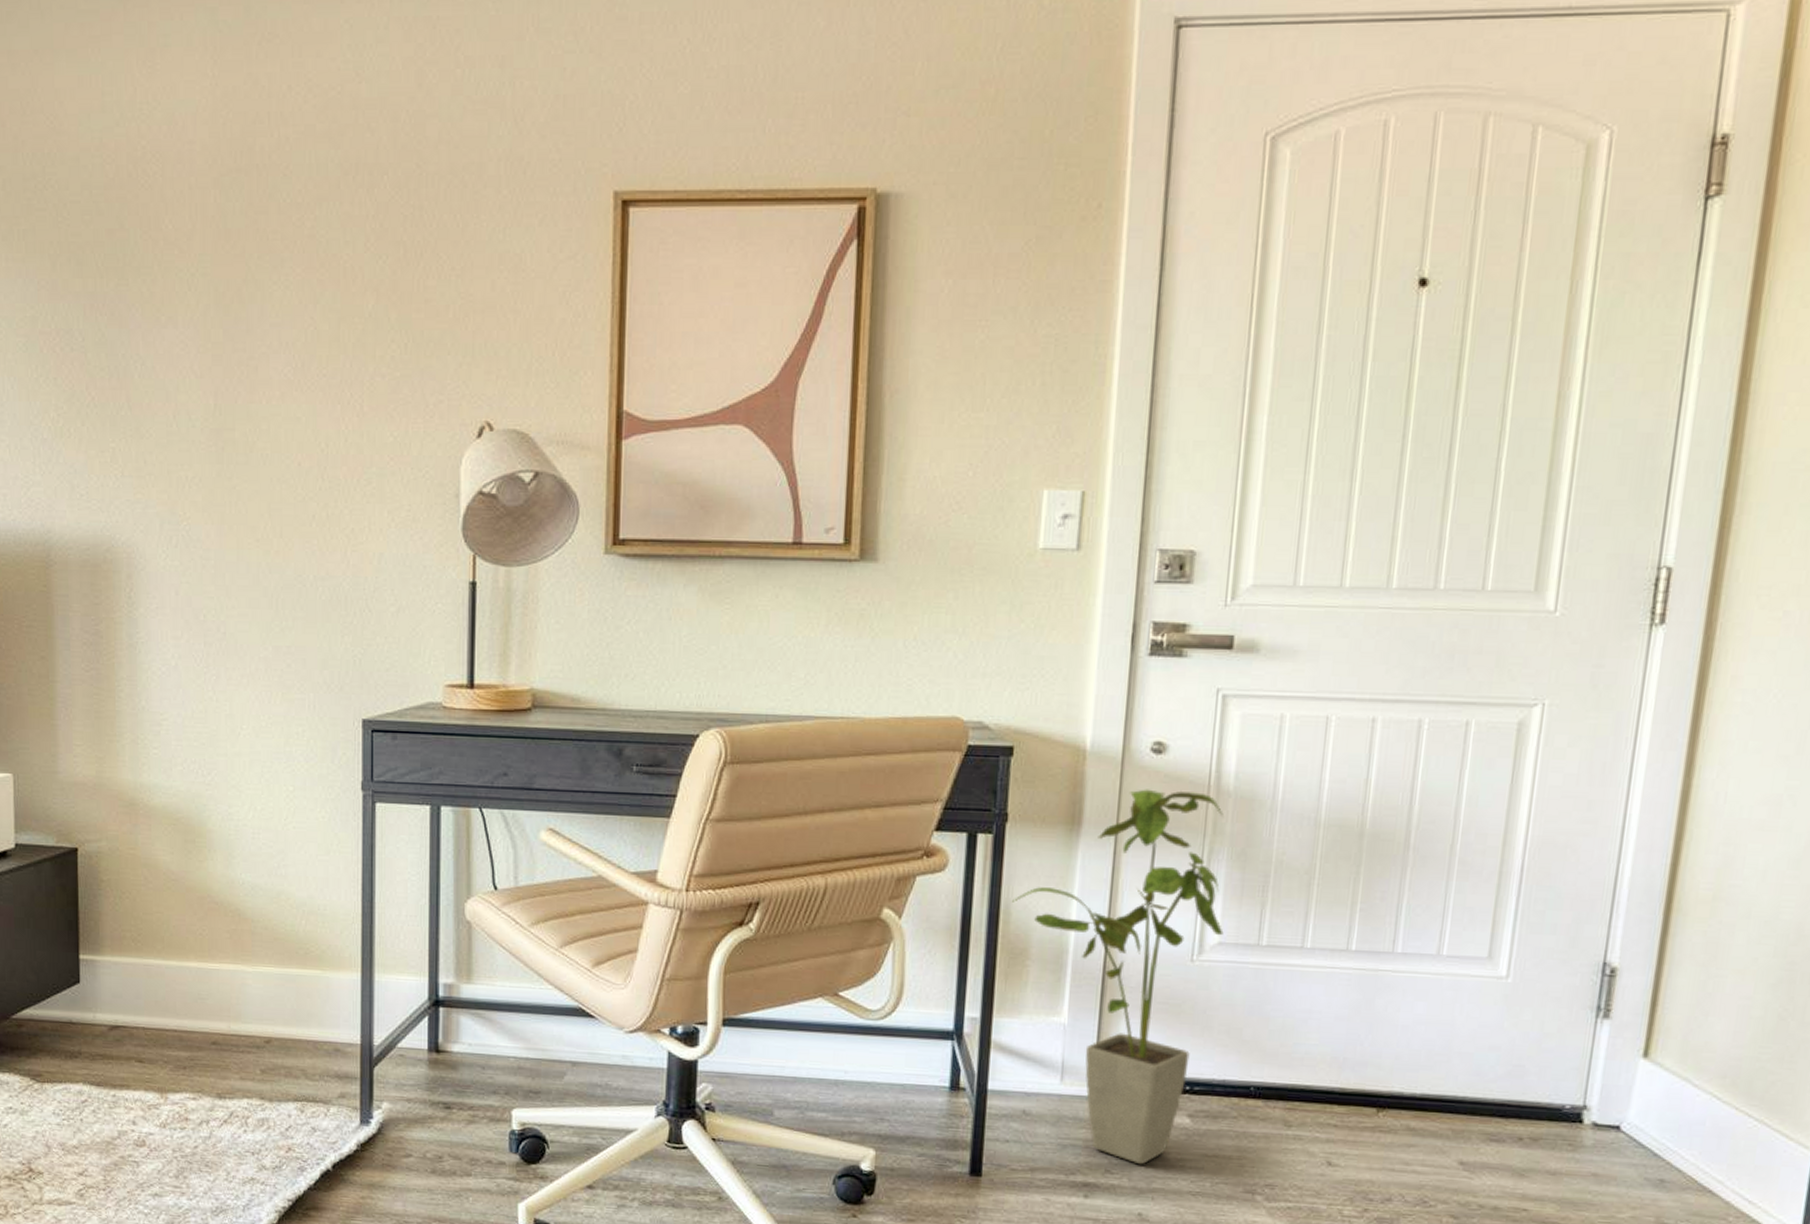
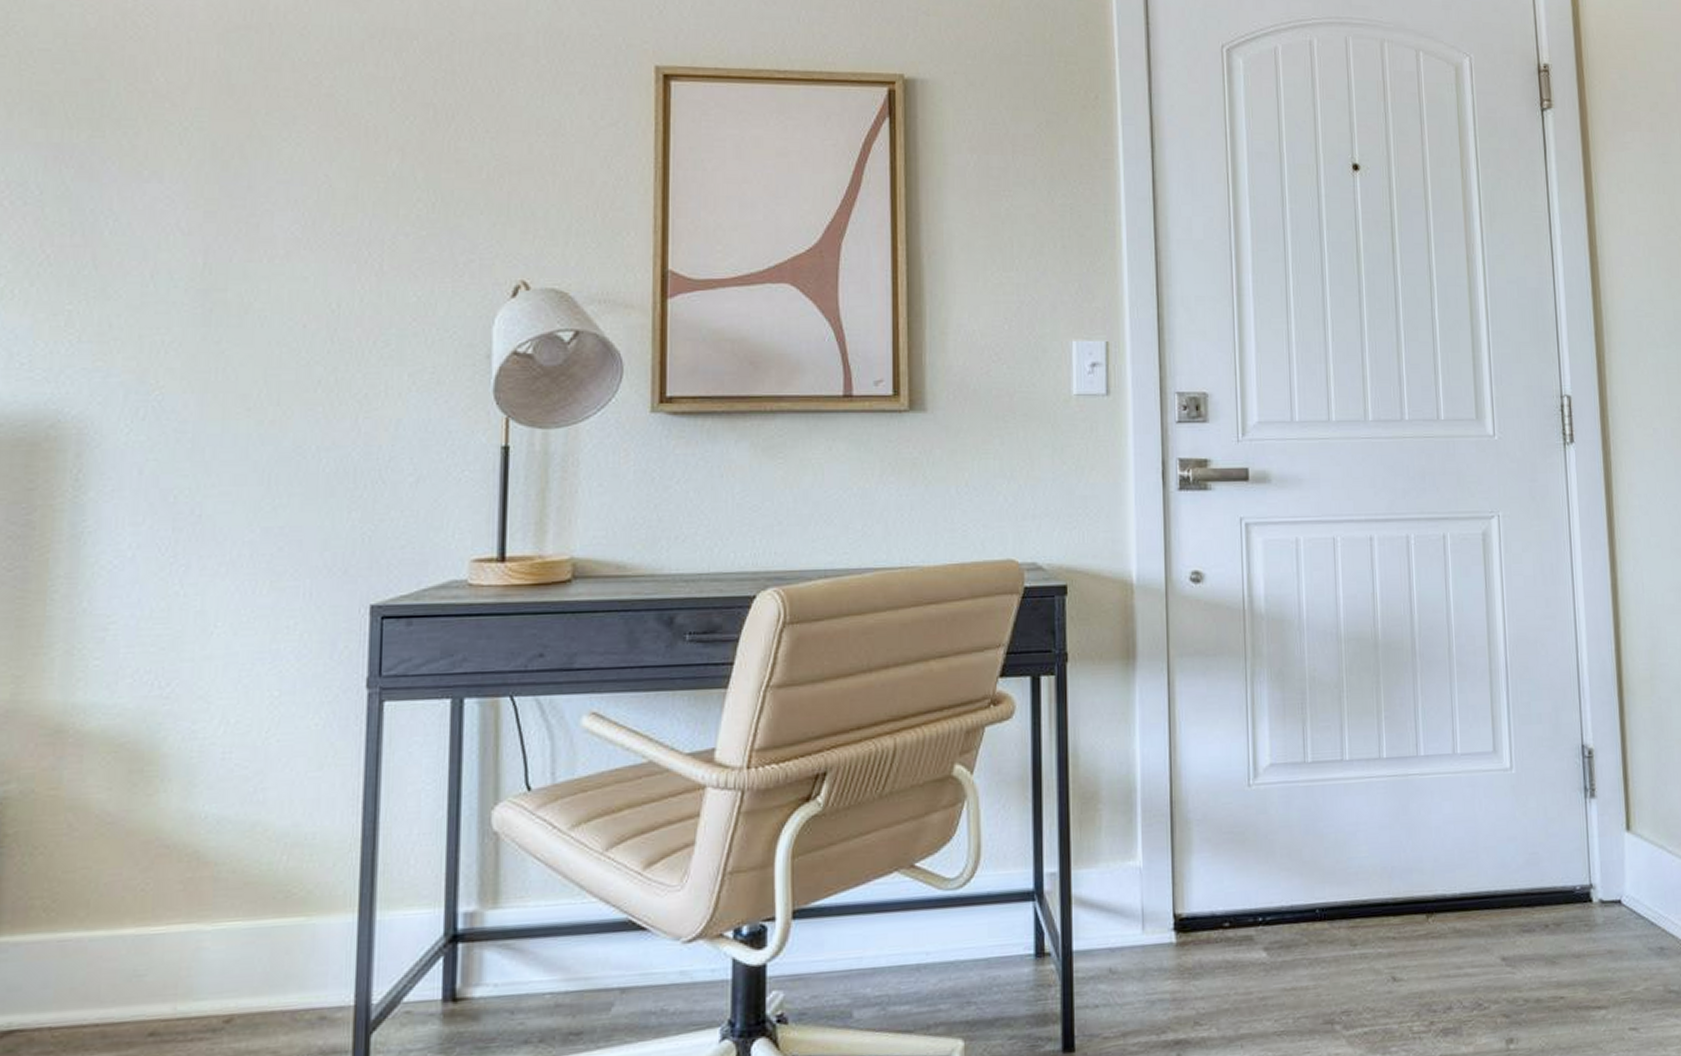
house plant: present [1012,789,1224,1165] -> none [1079,616,1273,1011]

